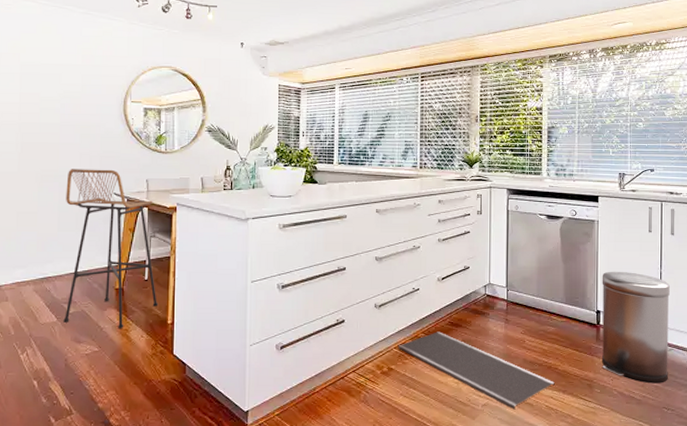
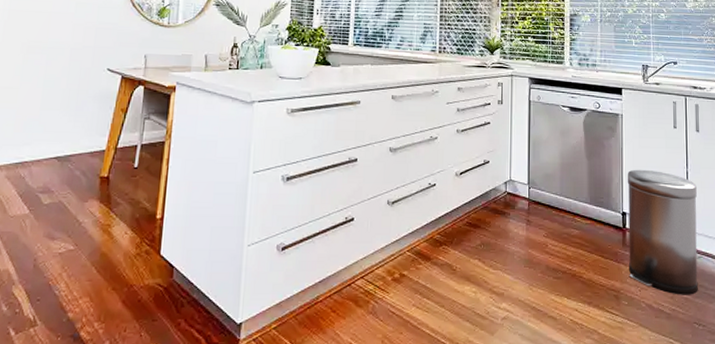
bar stool: present [63,169,159,329] -> none [36,40,150,224]
door mat: present [399,331,555,409] -> none [412,233,580,323]

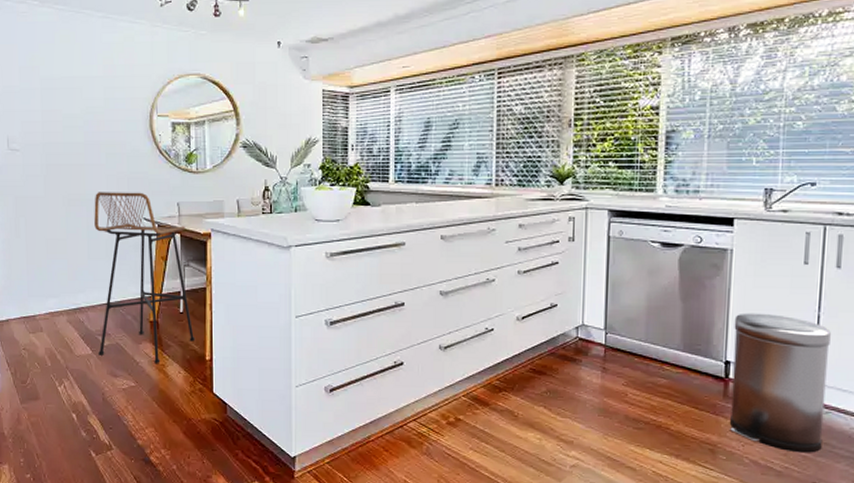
bar stool: none [36,40,150,224] -> present [94,192,195,364]

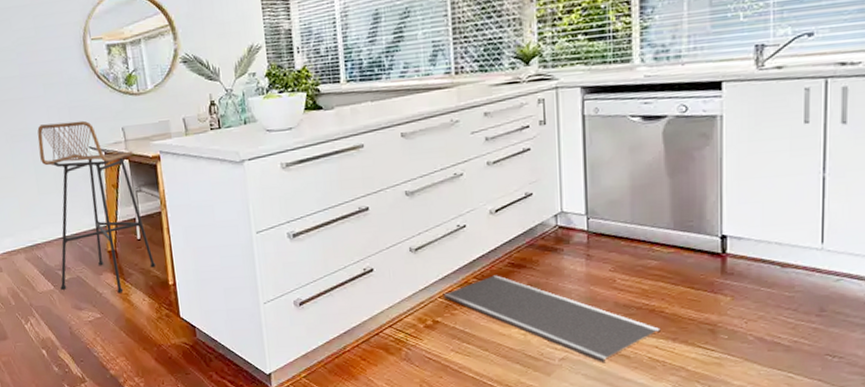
door mat: none [468,379,665,472] -> present [444,275,661,362]
pedal bin: present [730,313,831,453] -> none [729,180,838,325]

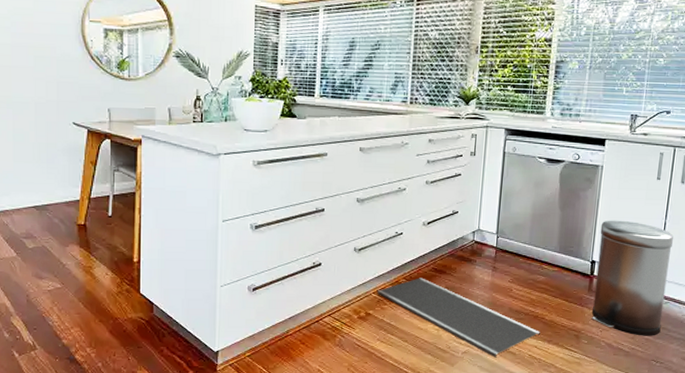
bar stool: present [37,120,156,294] -> none [21,95,124,266]
pedal bin: none [729,180,838,325] -> present [592,220,673,336]

